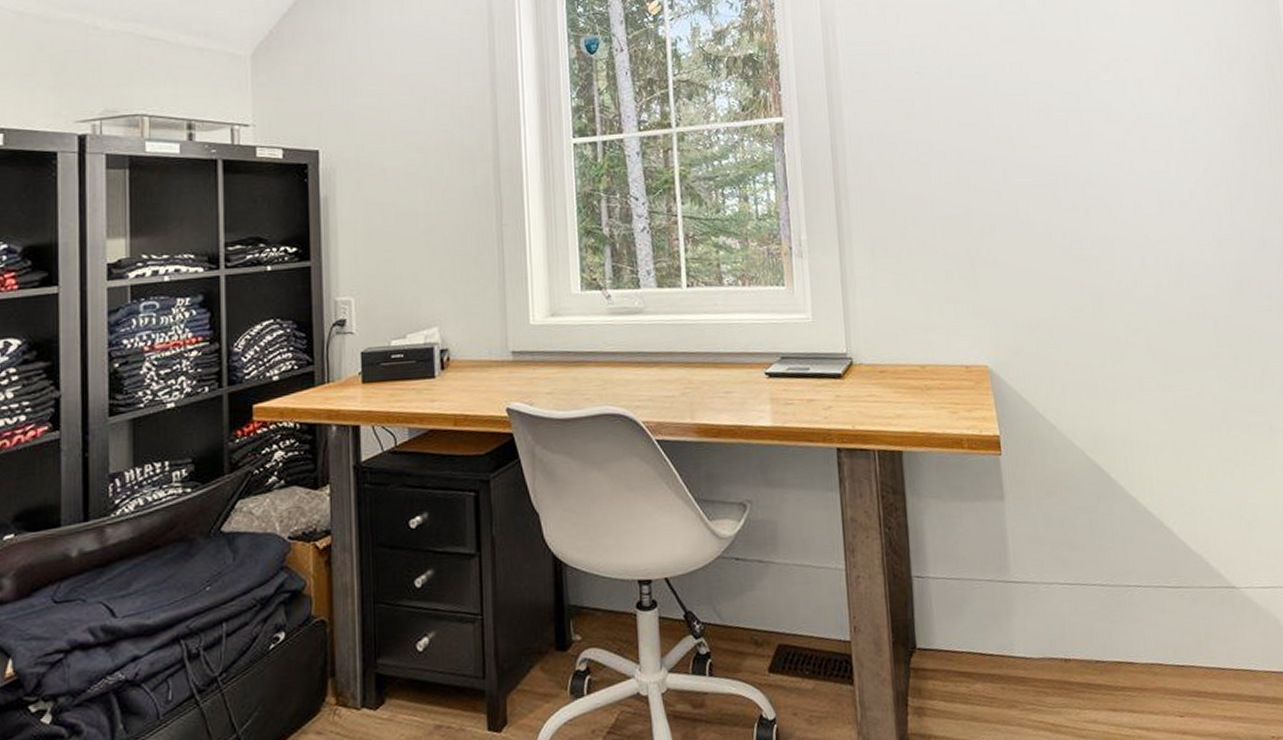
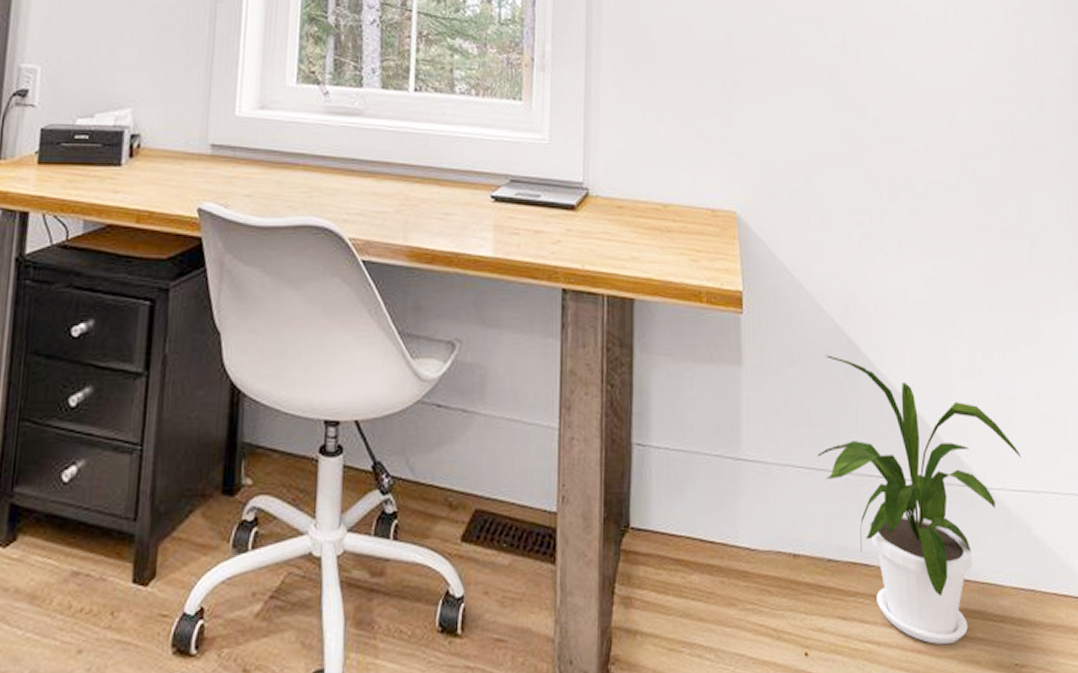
house plant: none [1079,484,1265,726] -> present [817,355,1021,645]

